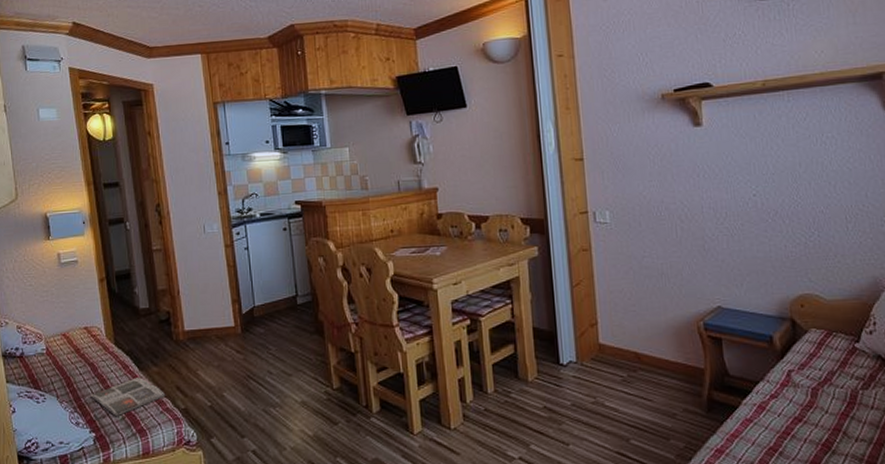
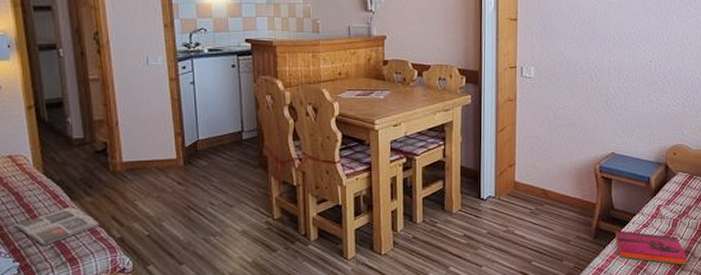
hardback book: none [734,402,839,448] -> present [615,230,687,266]

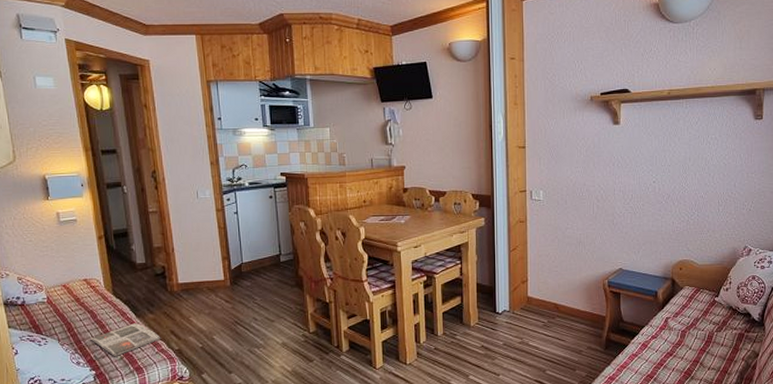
hardback book: present [615,230,687,266] -> none [625,342,696,375]

